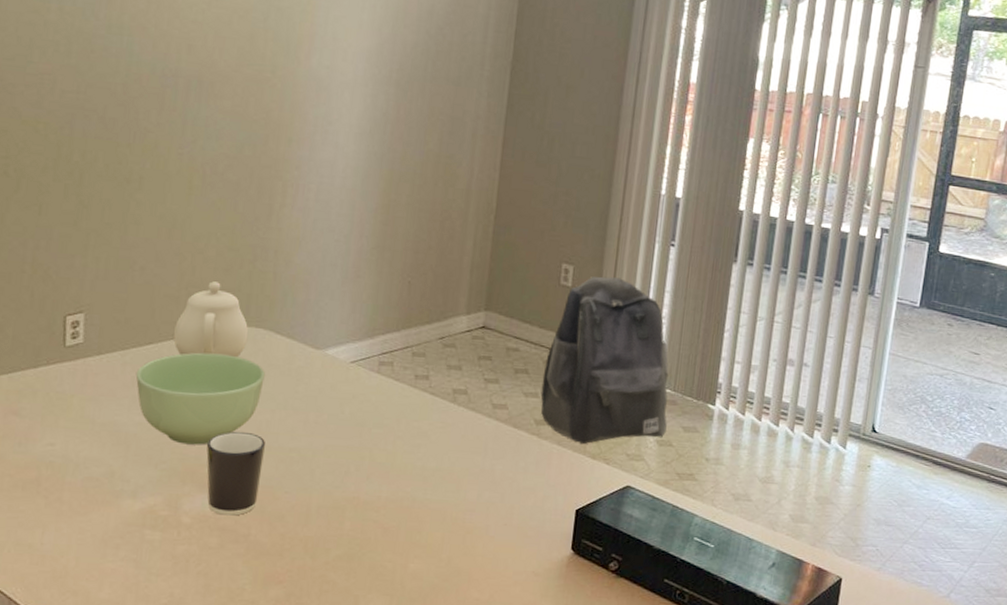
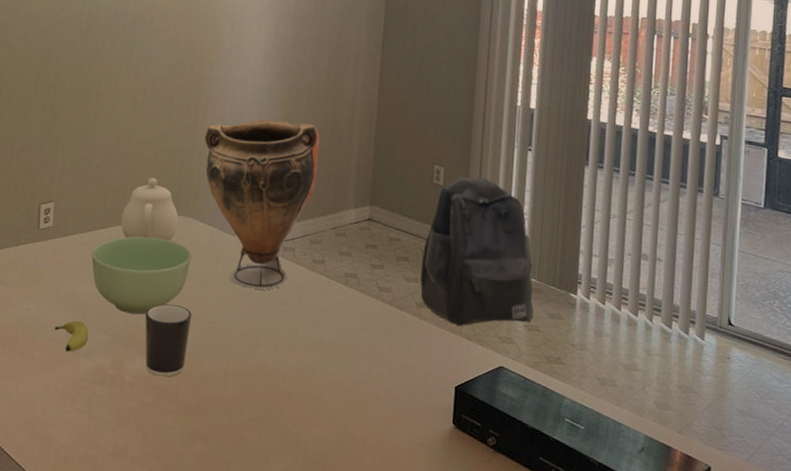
fruit: none [90,455,135,492] -> present [55,320,89,352]
vase: none [281,209,426,411] -> present [204,119,320,290]

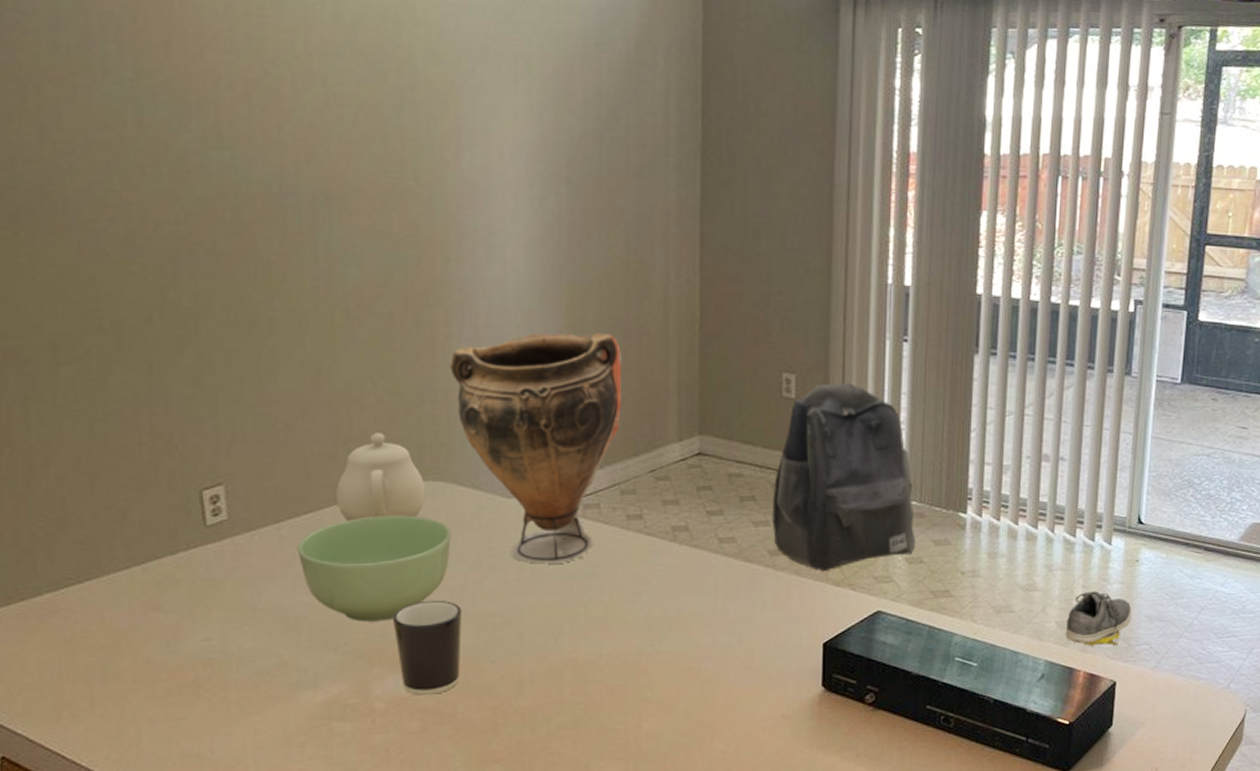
fruit: present [55,320,89,352] -> none [256,643,311,686]
shoe: none [663,373,725,433] -> present [1065,586,1132,646]

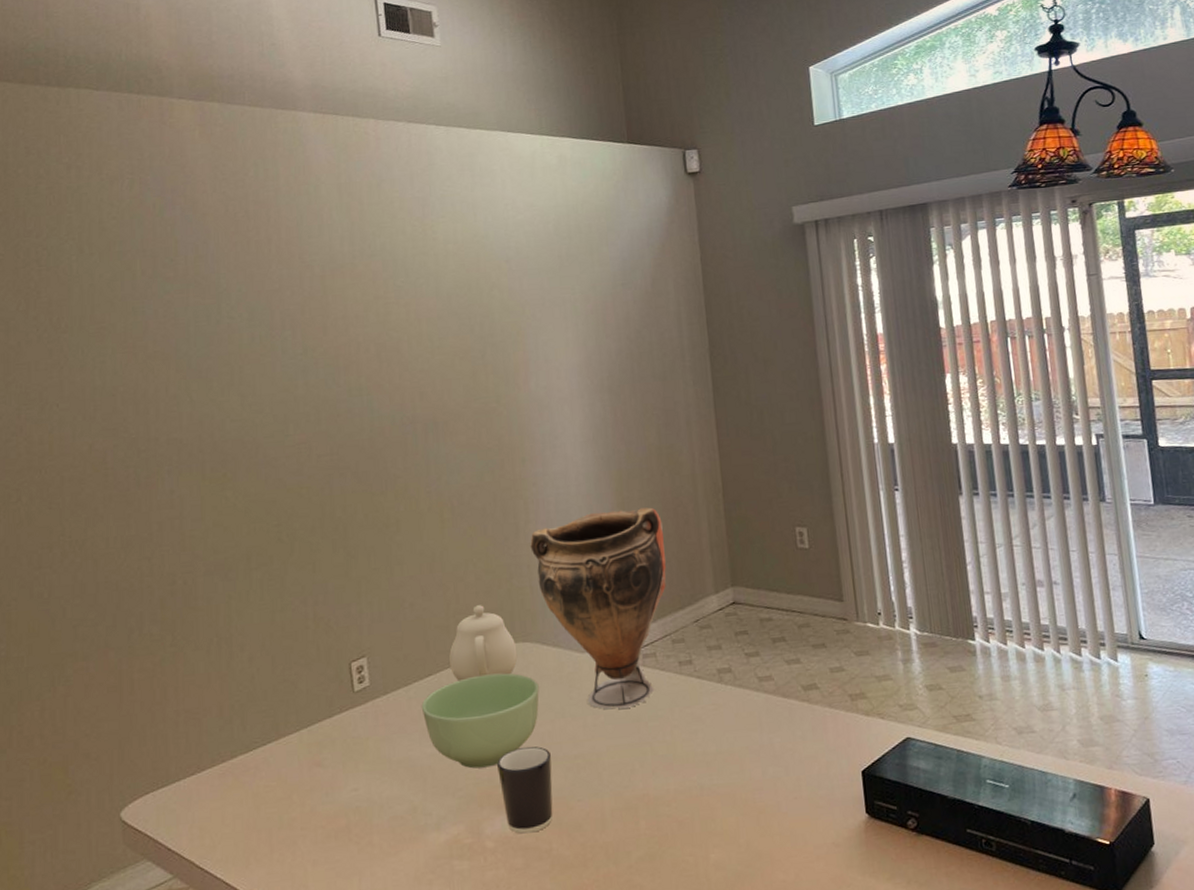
backpack: present [772,383,915,571] -> none [800,531,933,702]
shoe: present [1065,586,1132,646] -> none [1088,703,1152,763]

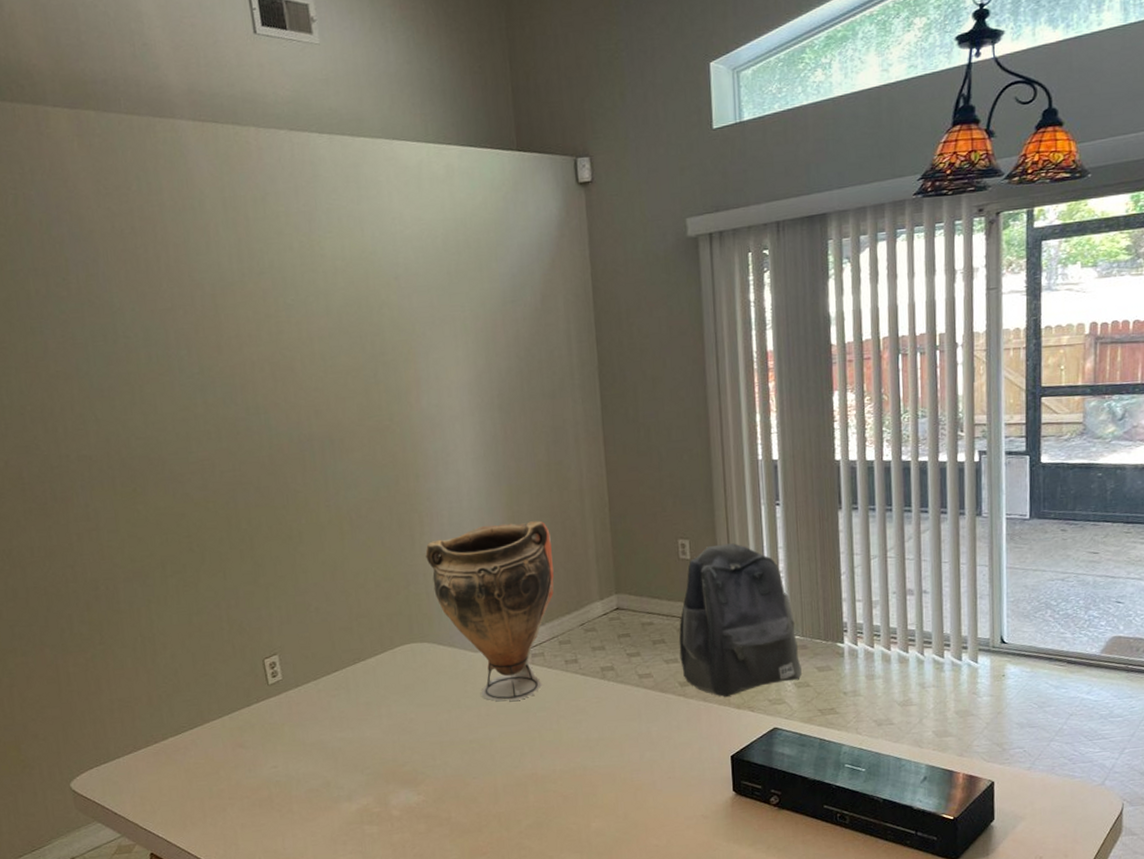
bowl: present [421,673,539,769] -> none [329,669,437,751]
teapot: present [449,605,518,681] -> none [353,609,416,676]
mug: present [497,746,553,834] -> none [400,732,452,805]
backpack: none [800,531,933,702] -> present [679,543,802,697]

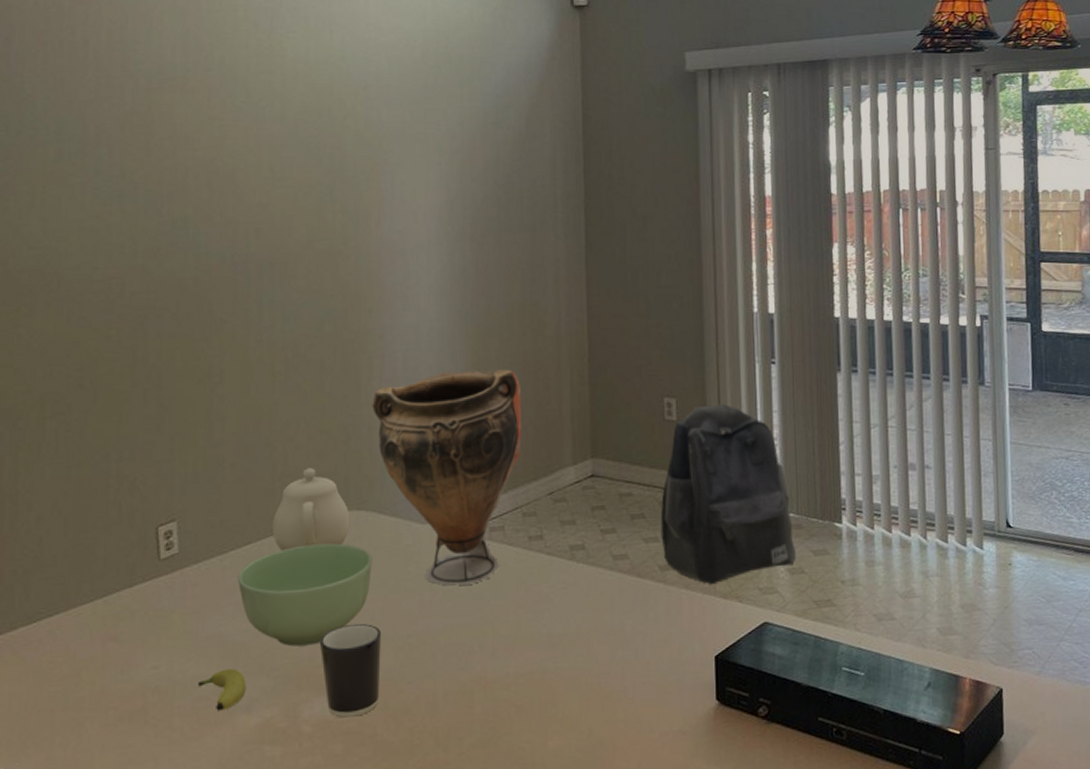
fruit: none [309,767,346,799] -> present [198,668,246,711]
bowl: none [329,669,437,751] -> present [237,543,372,647]
teapot: none [353,609,416,676] -> present [273,468,350,551]
mug: none [400,732,452,805] -> present [320,623,381,718]

